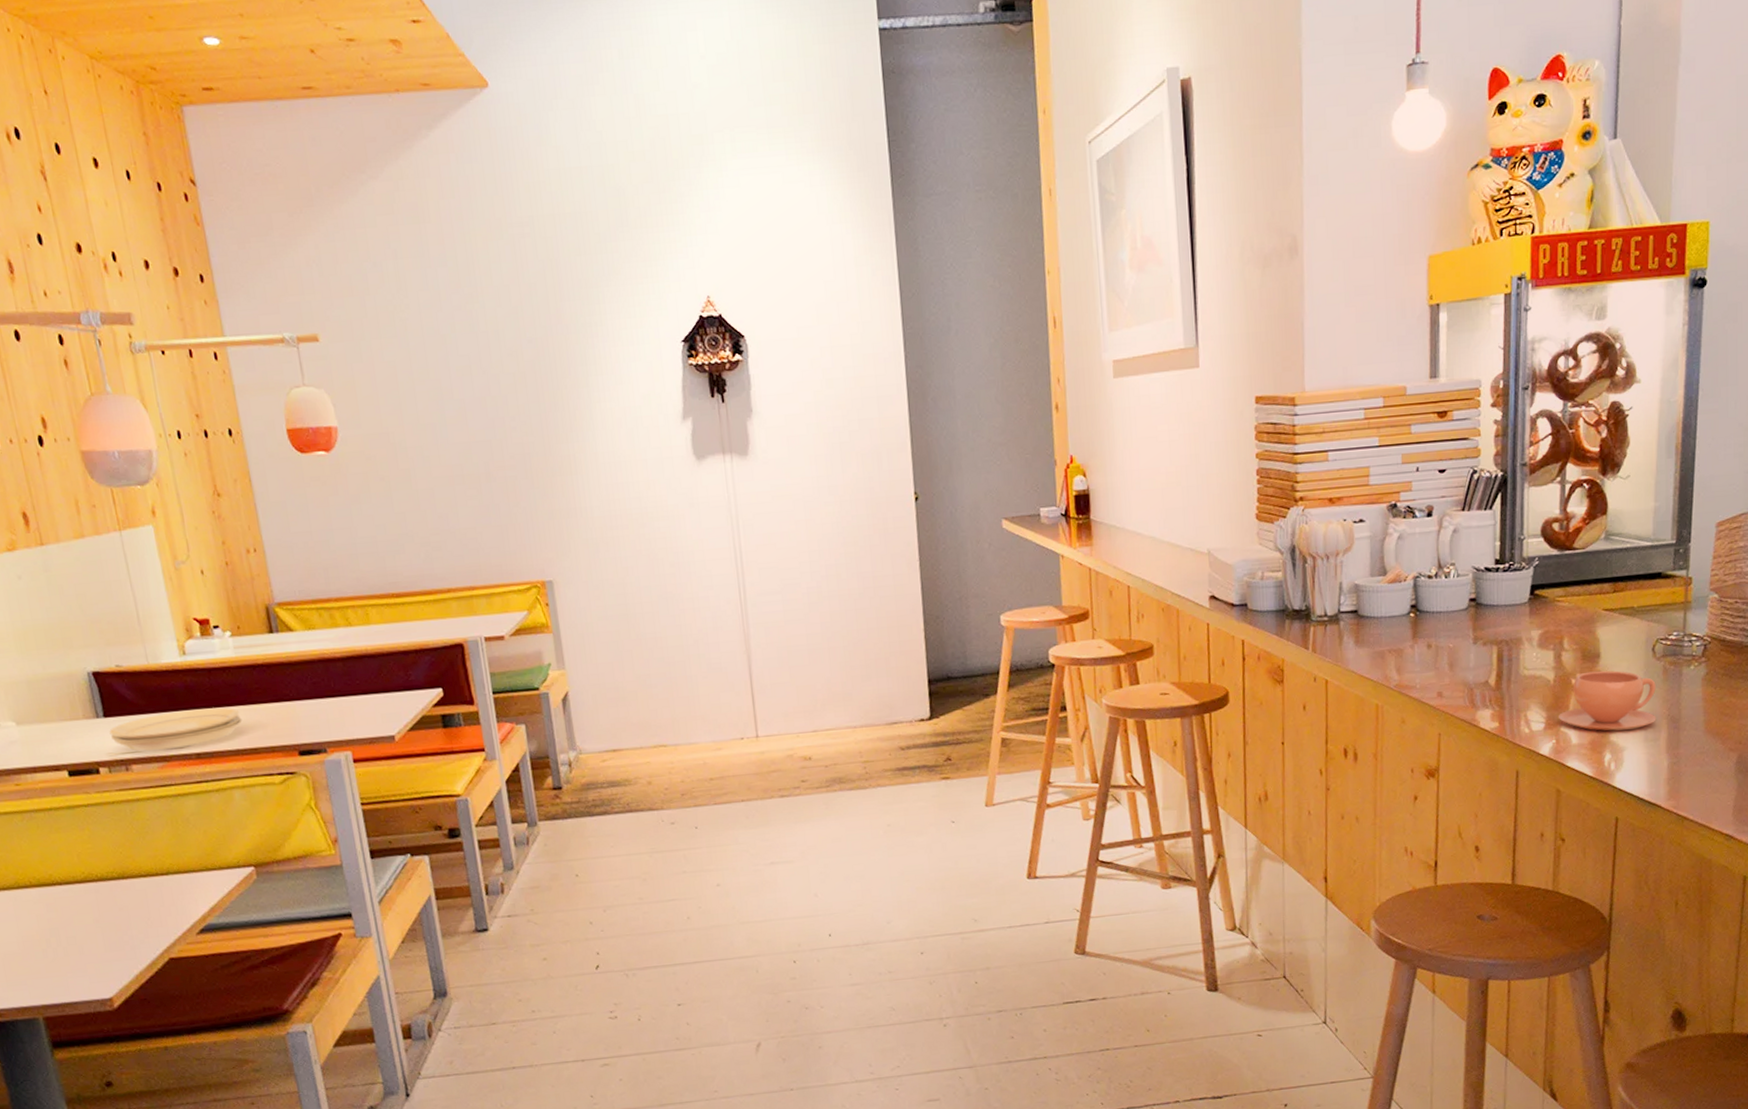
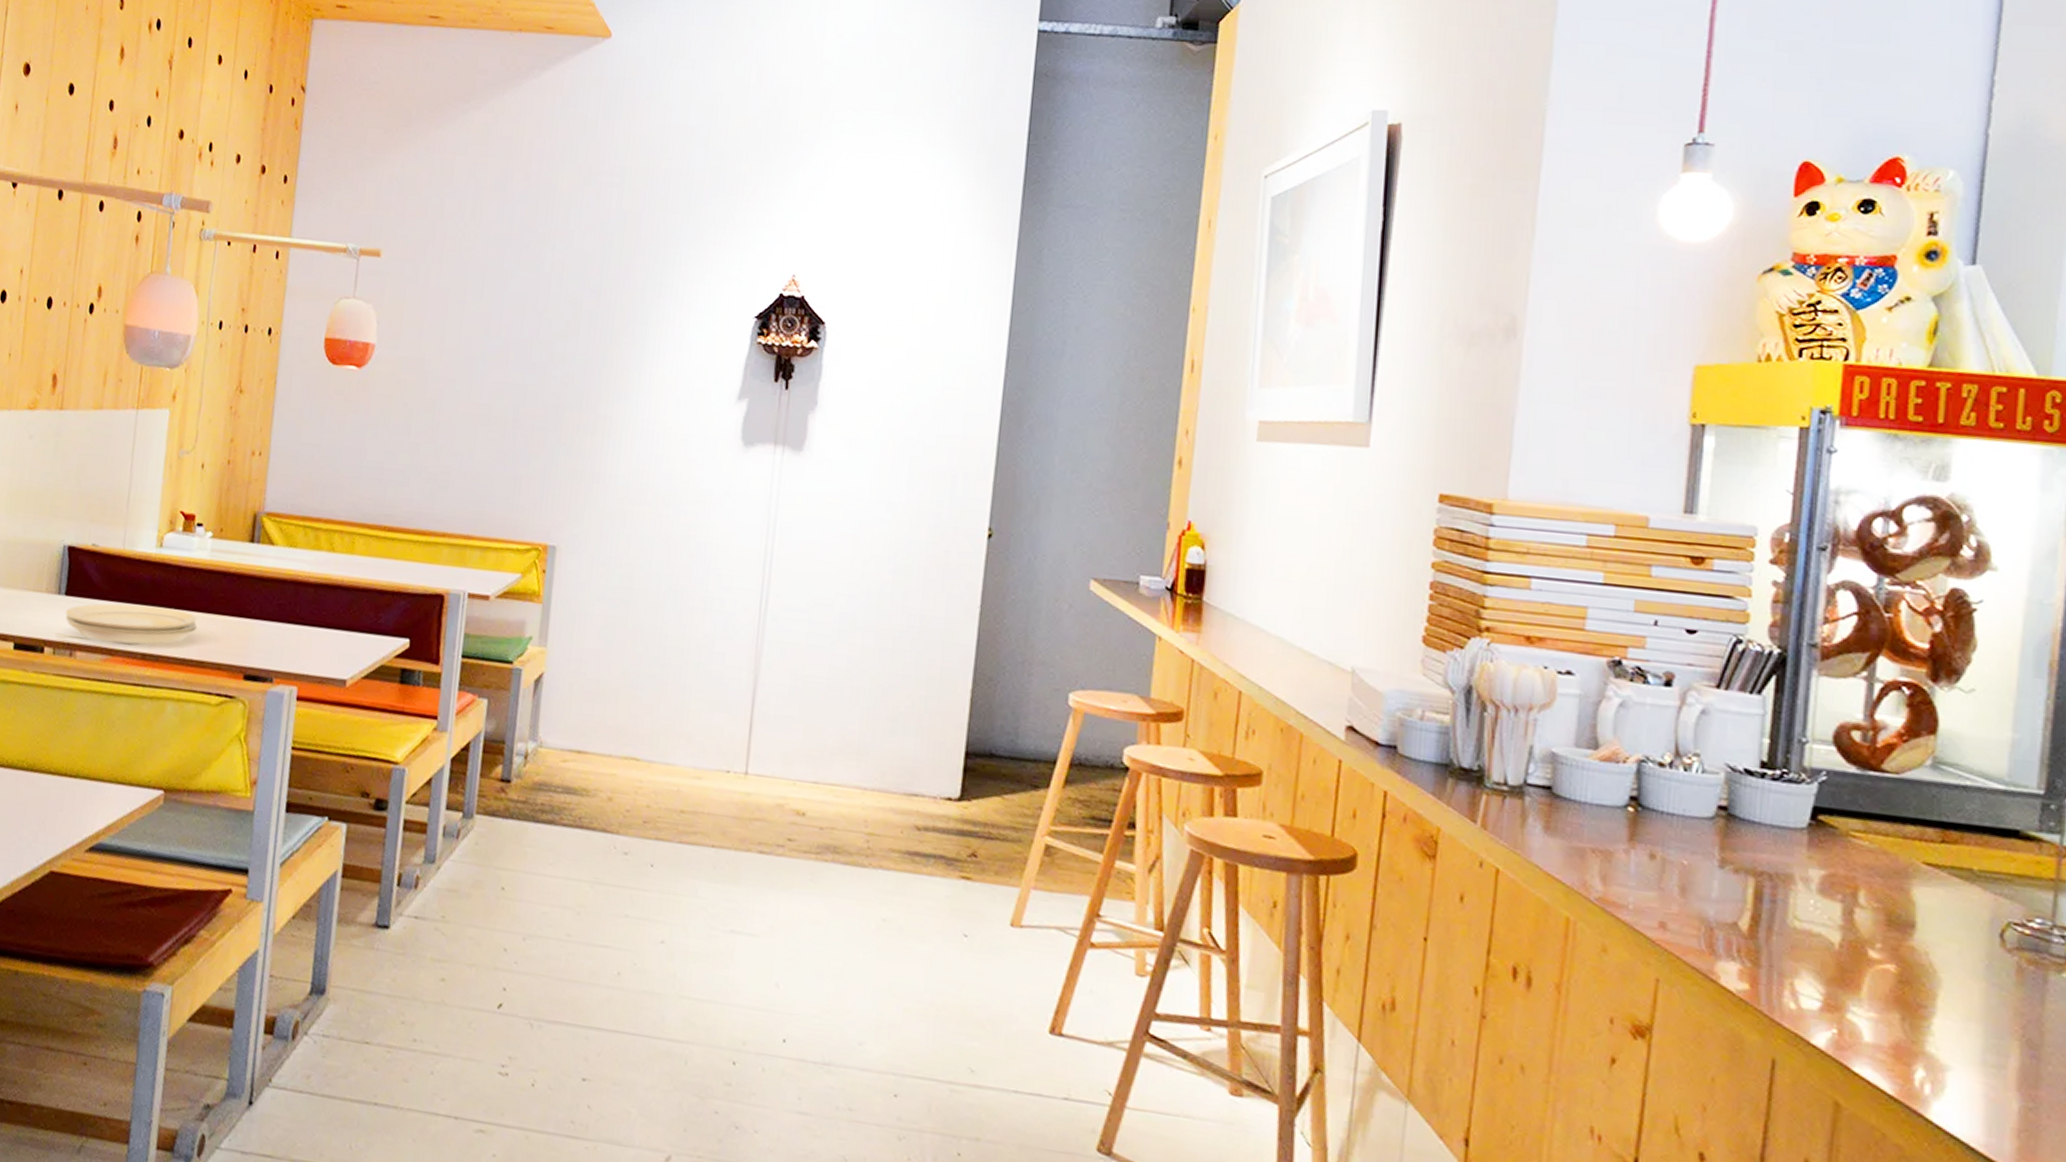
teacup: present [1559,670,1656,731] -> none [1844,944,2004,1044]

